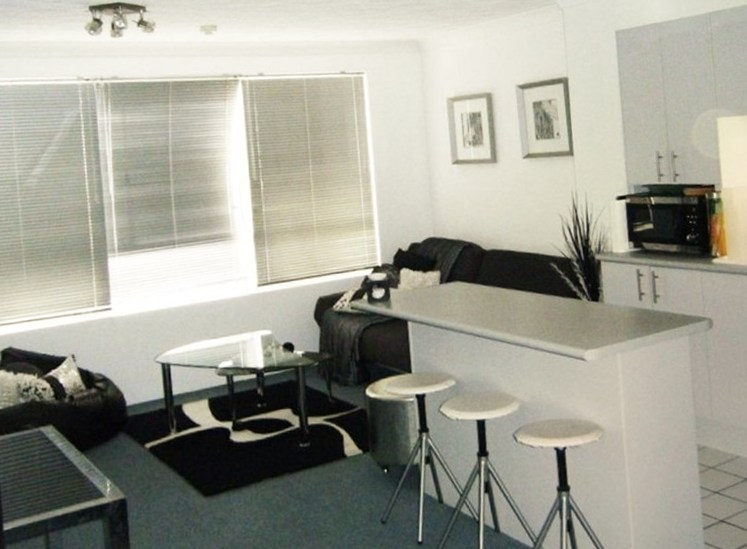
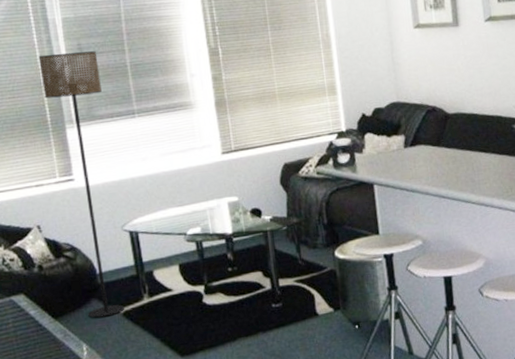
floor lamp: none [87,182,152,453] -> present [38,51,125,318]

